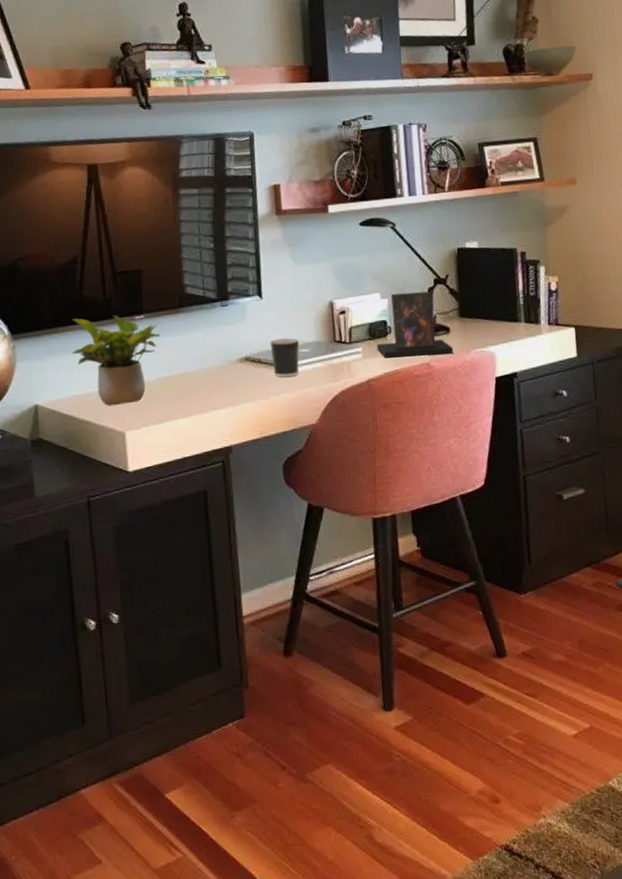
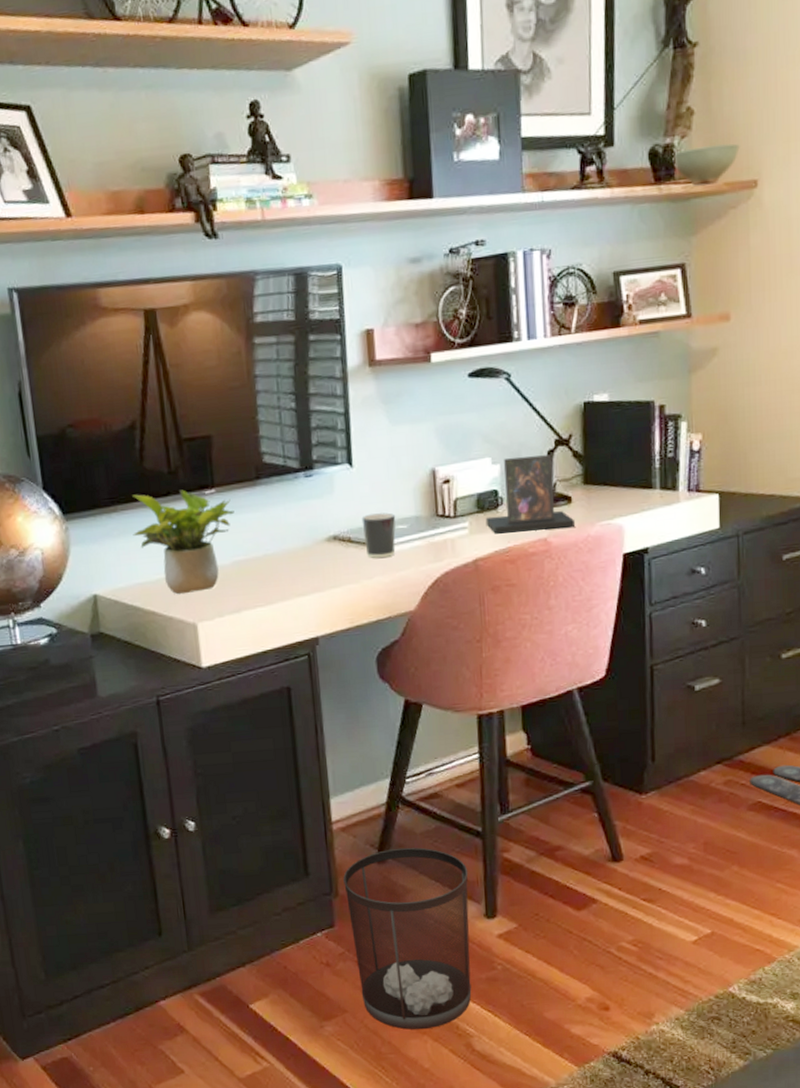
waste bin: none [253,641,372,821] -> present [343,847,472,1030]

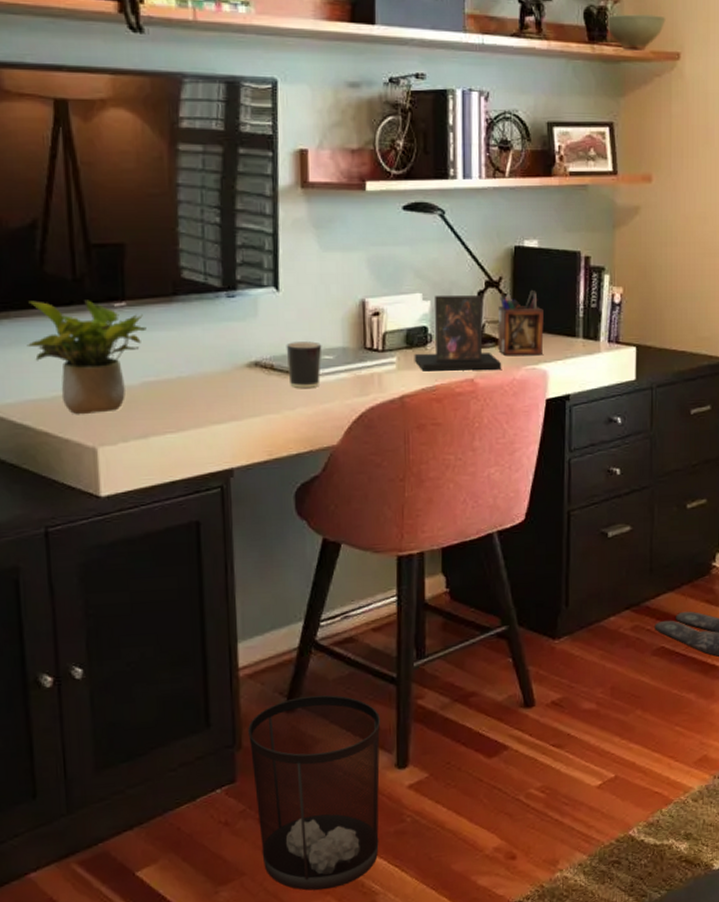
desk organizer: none [569,444,618,513] -> present [497,289,544,355]

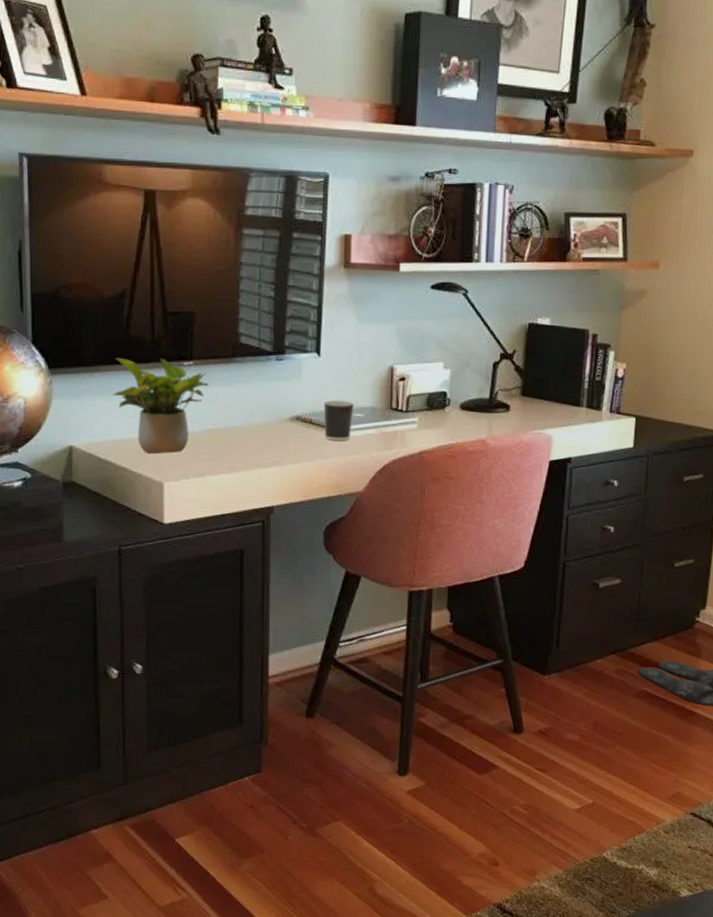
waste bin: present [248,694,381,891] -> none [274,705,387,873]
photo frame: present [414,295,502,371] -> none [433,364,511,432]
desk organizer: present [497,289,544,355] -> none [508,362,552,421]
bowl: present [605,14,666,51] -> none [624,115,682,148]

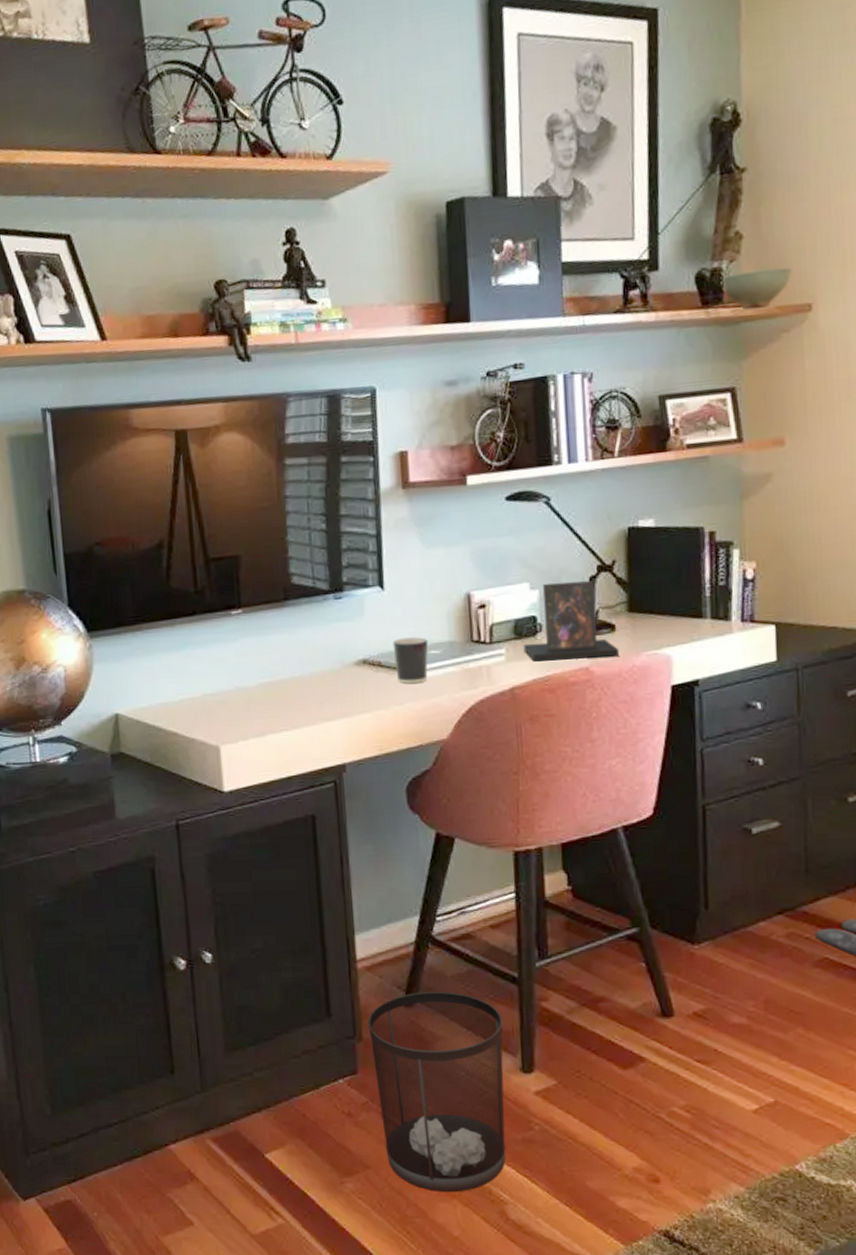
potted plant: present [112,357,209,455] -> none [157,609,261,716]
waste bin: none [274,705,387,873] -> present [368,991,506,1193]
photo frame: none [433,364,511,432] -> present [523,581,620,662]
bowl: none [624,115,682,148] -> present [720,267,792,310]

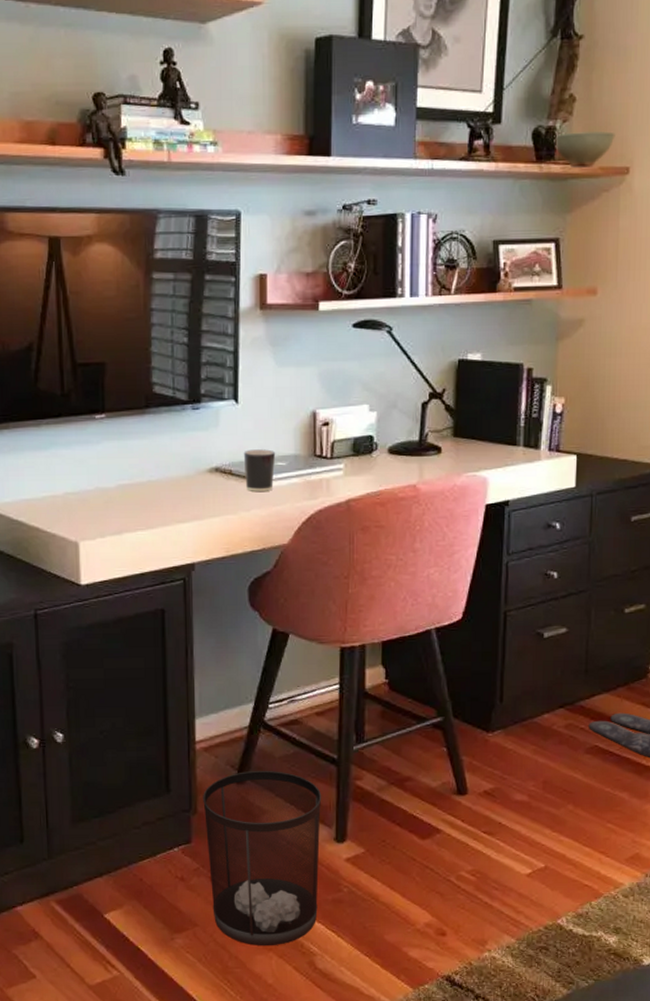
photo frame: present [523,581,620,662] -> none [360,406,444,477]

